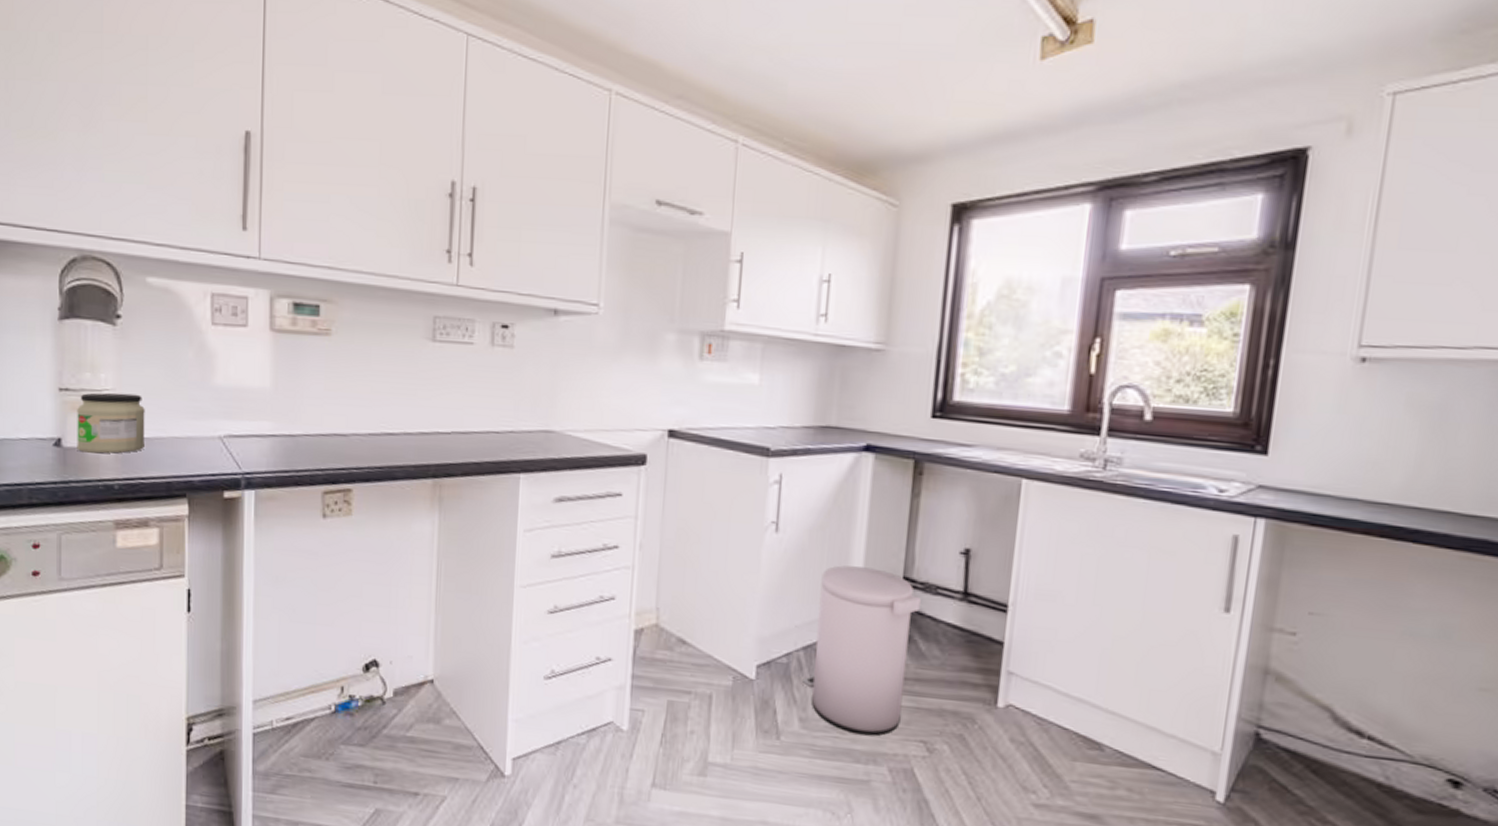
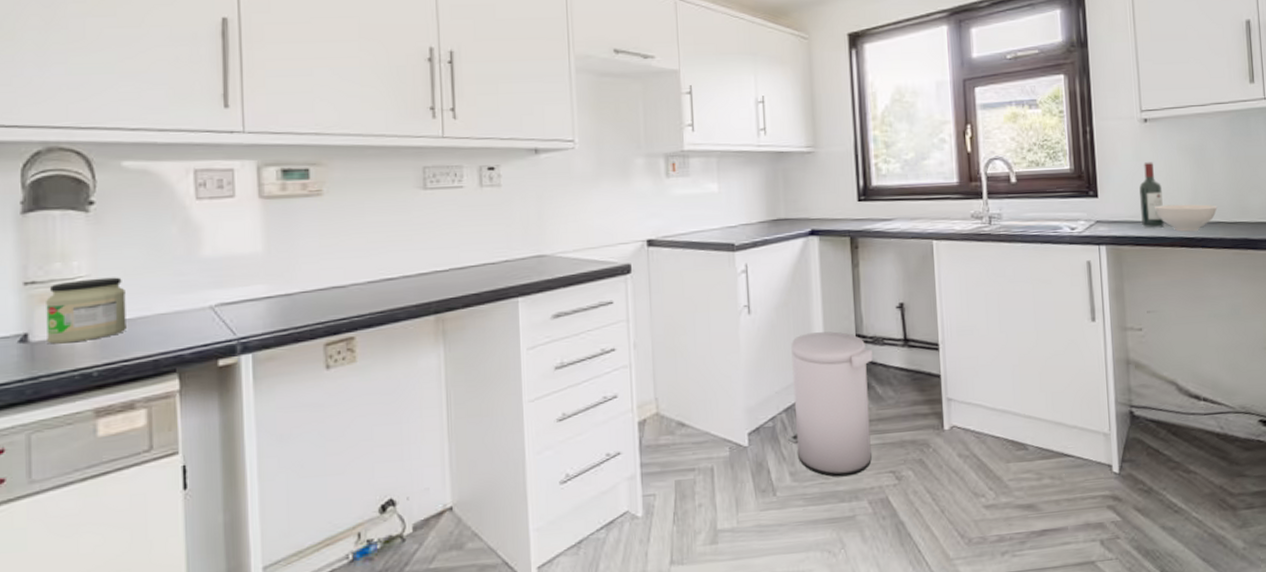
wine bottle: none [1326,417,1369,506] -> present [1139,162,1164,227]
bowl: none [1351,477,1451,520] -> present [1155,204,1218,232]

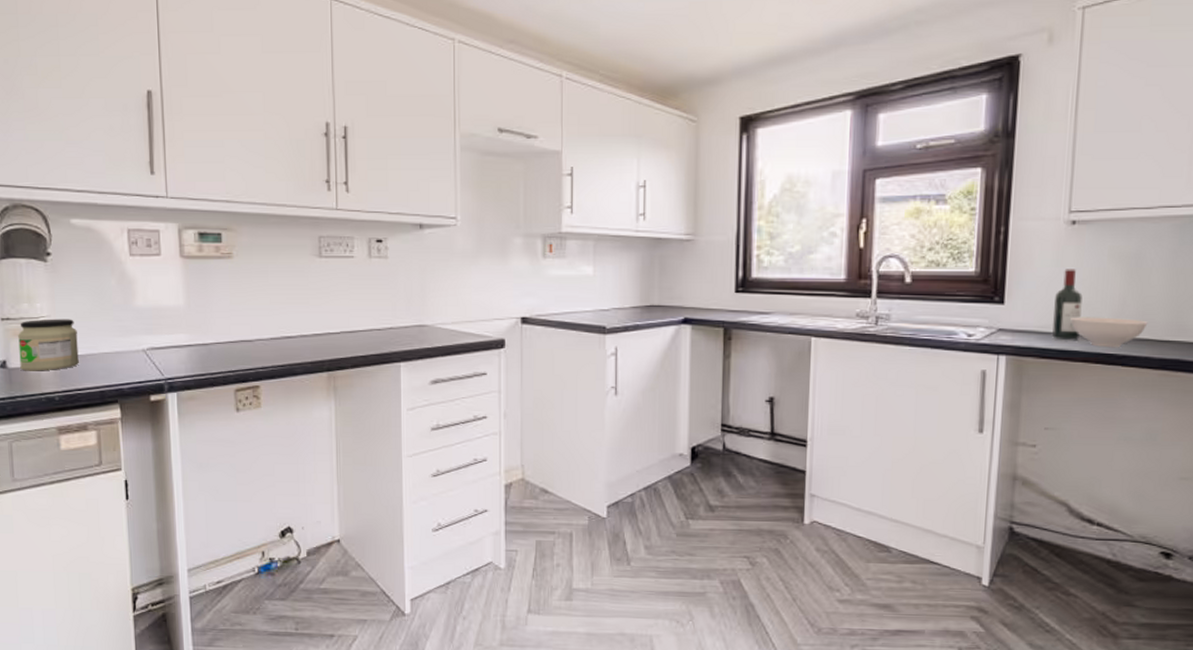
pedal bin: present [788,331,872,477] -> none [646,418,737,556]

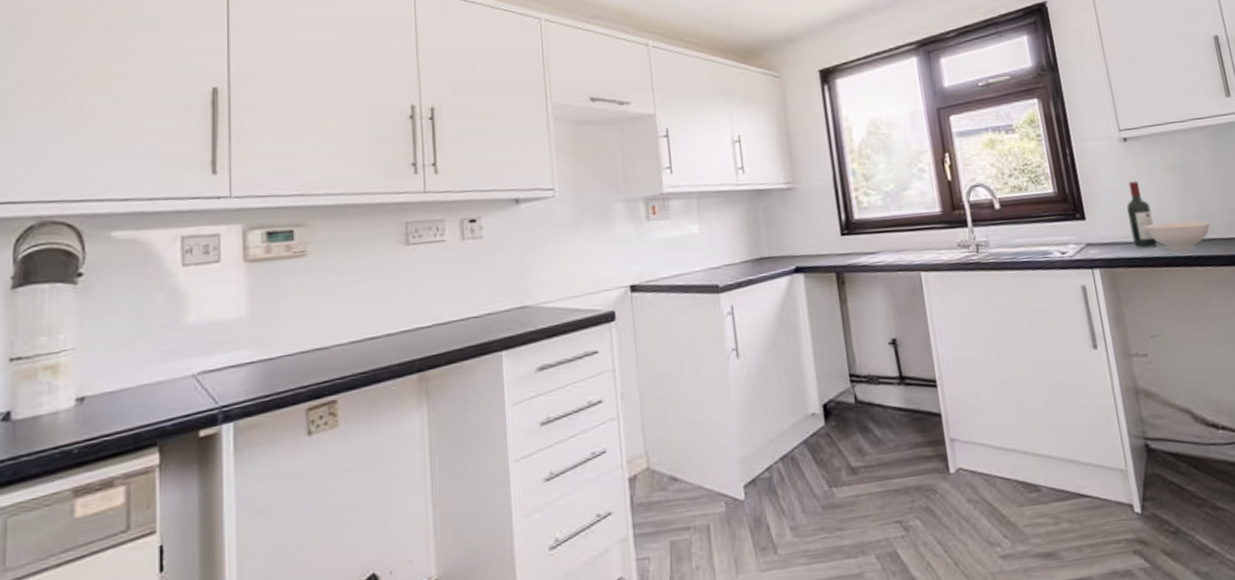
jar: present [18,319,79,371] -> none [29,348,109,422]

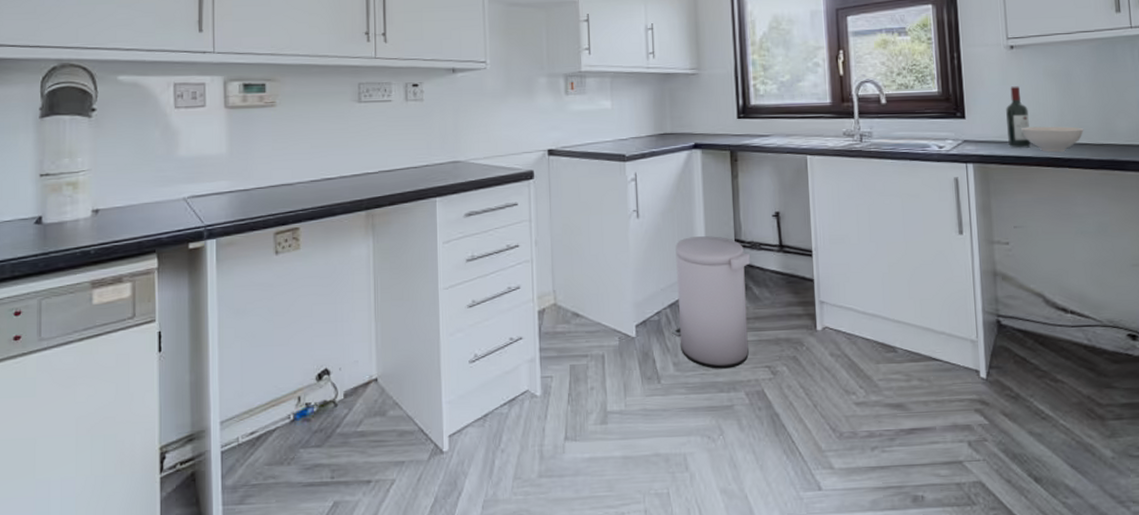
pedal bin: none [783,372,876,530] -> present [672,236,750,369]

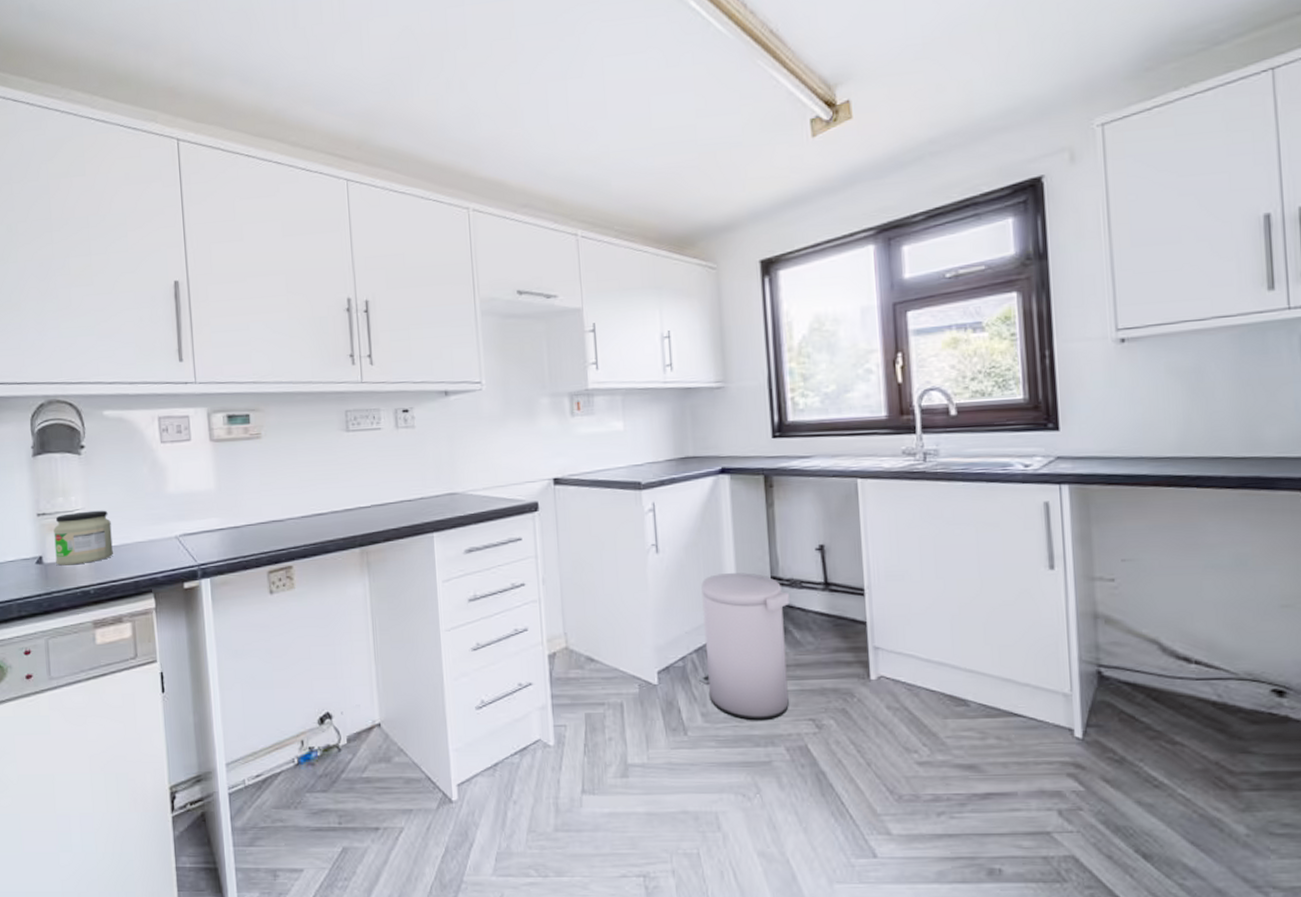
jar: none [56,171,118,226] -> present [53,510,113,566]
wine bottle: present [1006,86,1031,147] -> none [1113,388,1146,464]
bowl: present [1021,126,1084,153] -> none [1134,436,1219,469]

